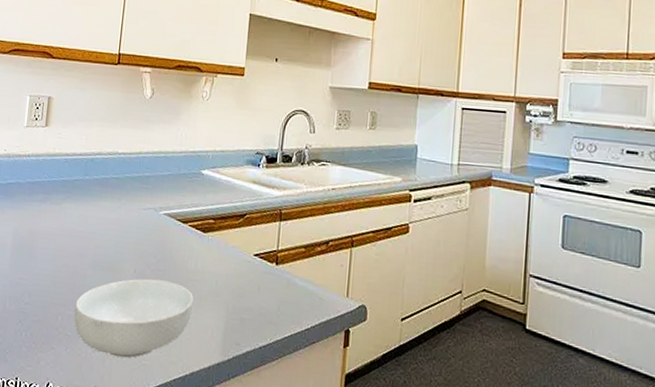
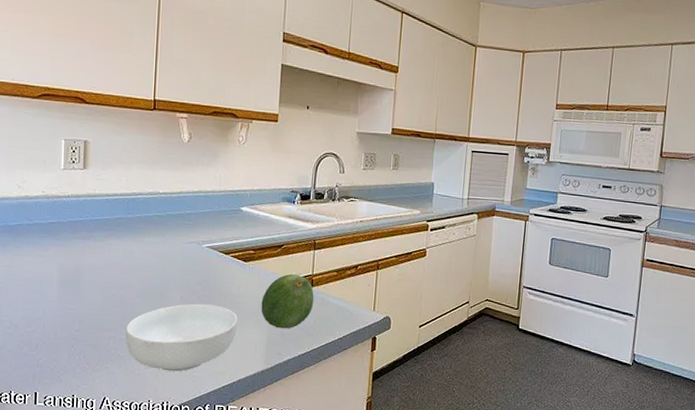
fruit: none [219,248,279,314] -> present [261,274,314,329]

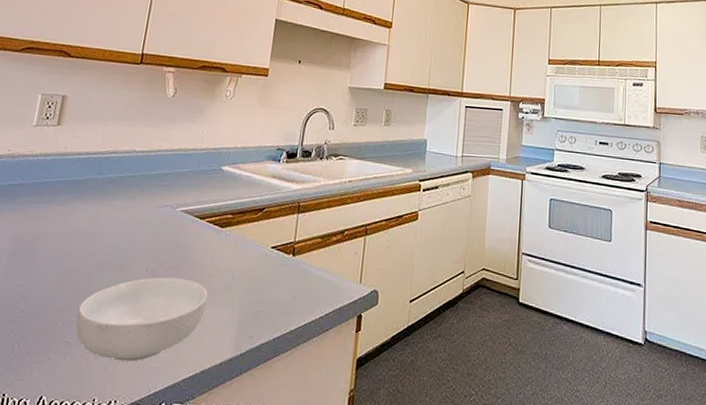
fruit: present [261,274,314,329] -> none [234,241,295,307]

